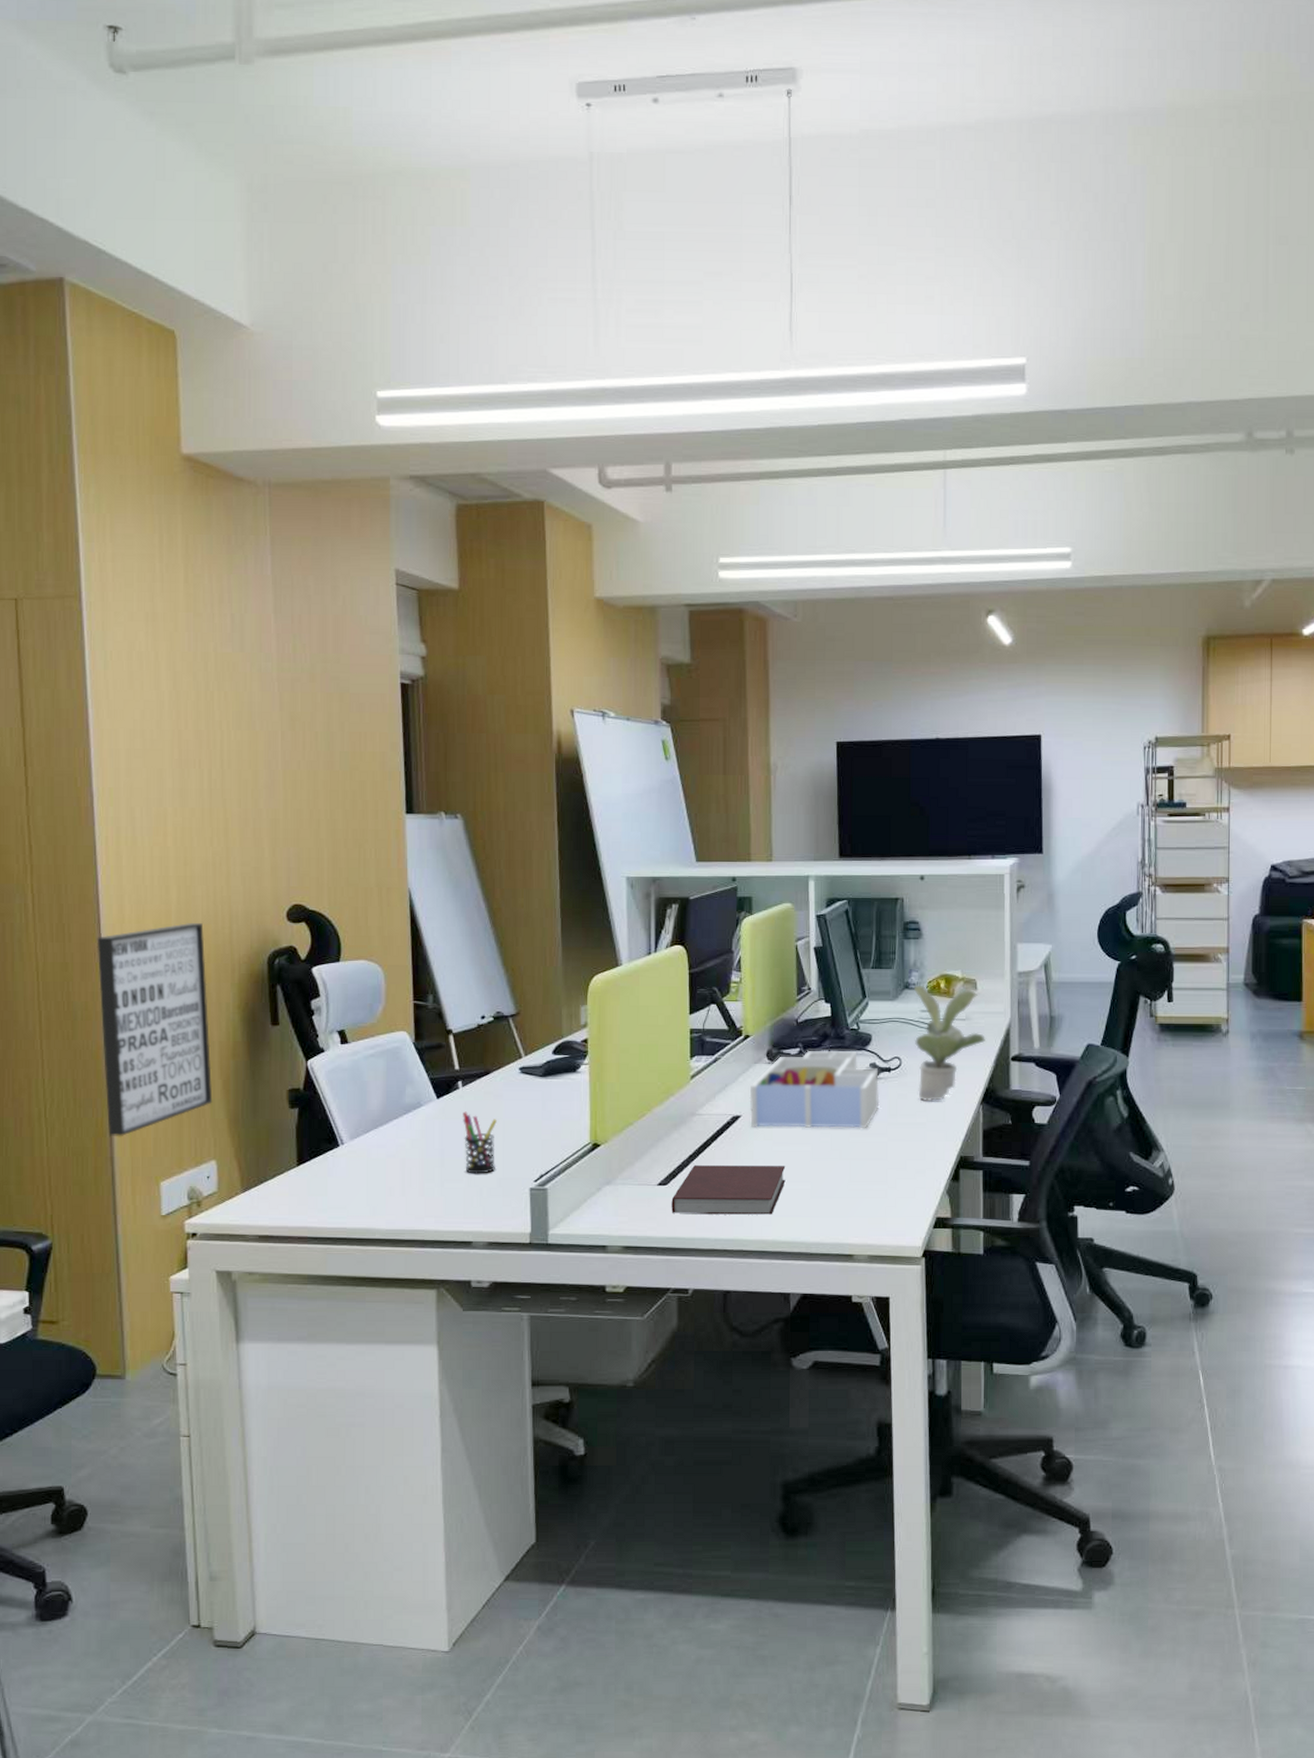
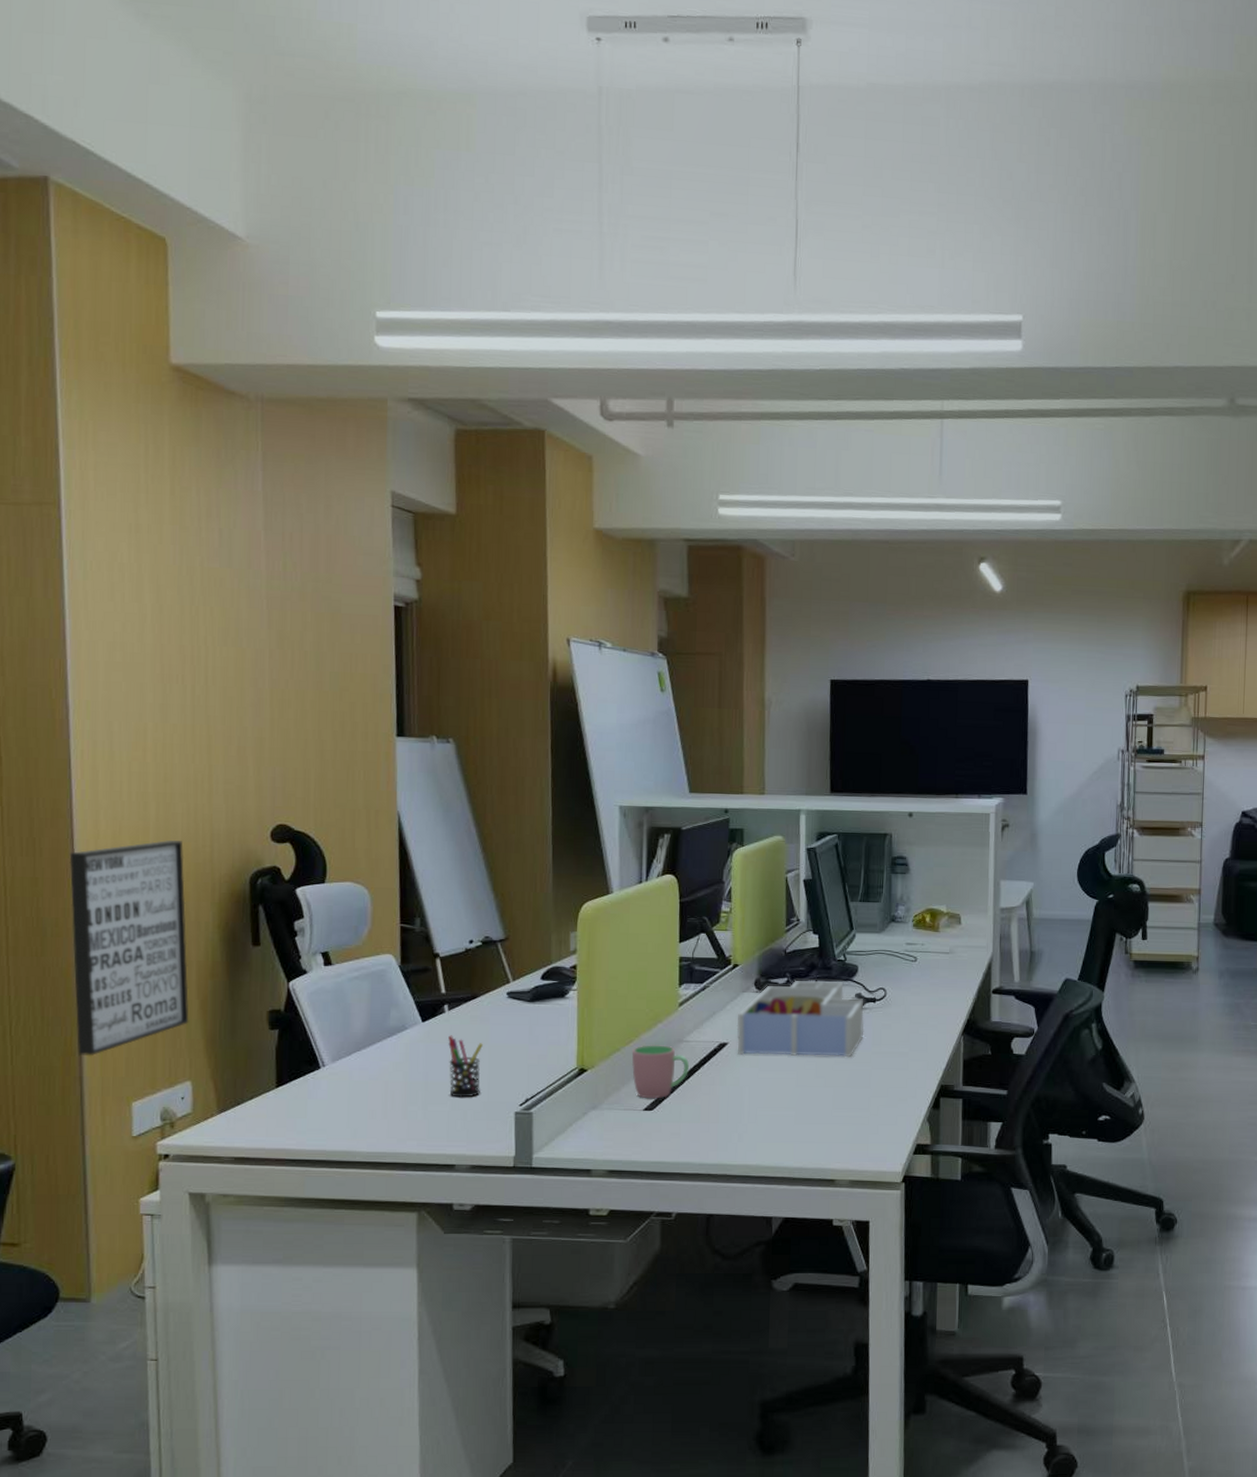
cup: none [644,1118,703,1174] -> present [631,1045,690,1099]
notebook: present [671,1165,786,1215] -> none [657,1091,771,1140]
potted plant: present [913,985,987,1101] -> none [899,918,969,1031]

